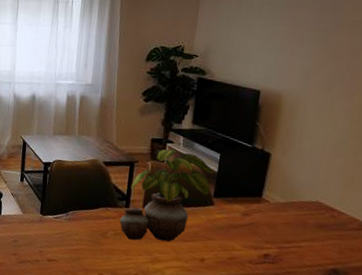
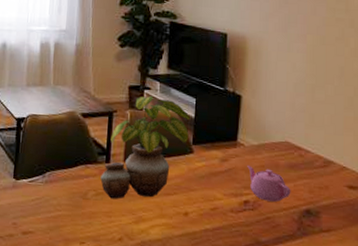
teapot: none [271,222,318,259] -> present [247,166,291,202]

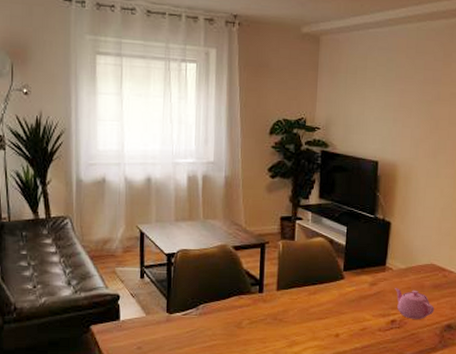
potted plant: present [100,96,190,199] -> none [254,226,341,326]

